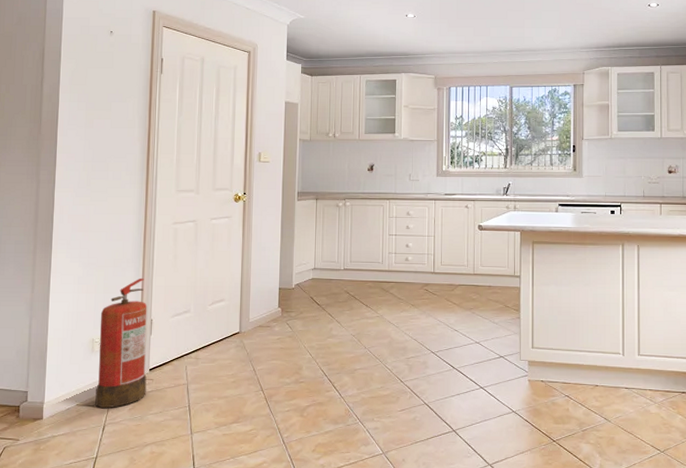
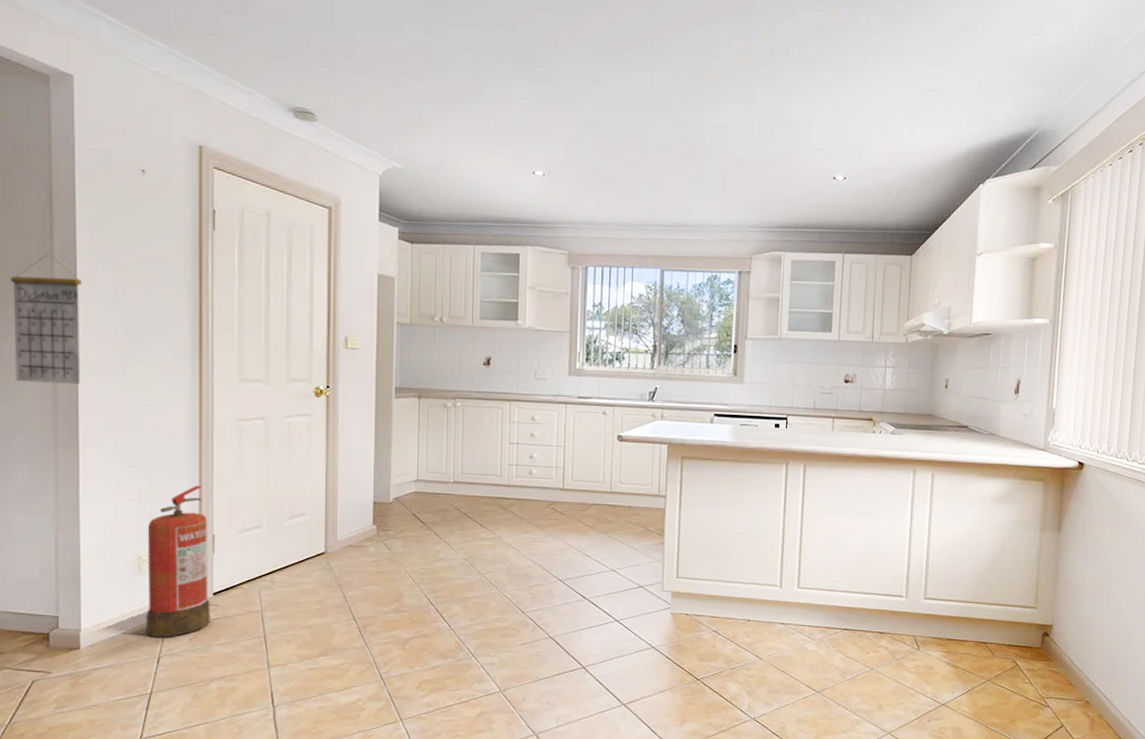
calendar: none [8,98,62,199] -> present [9,253,82,384]

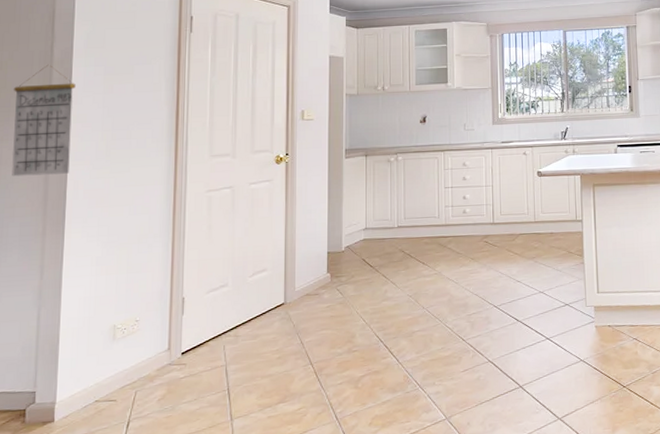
fire extinguisher: present [146,485,210,637] -> none [118,253,179,402]

